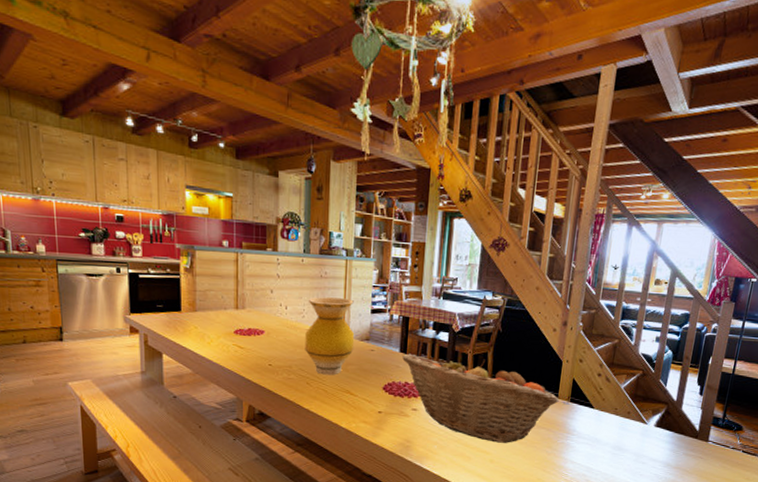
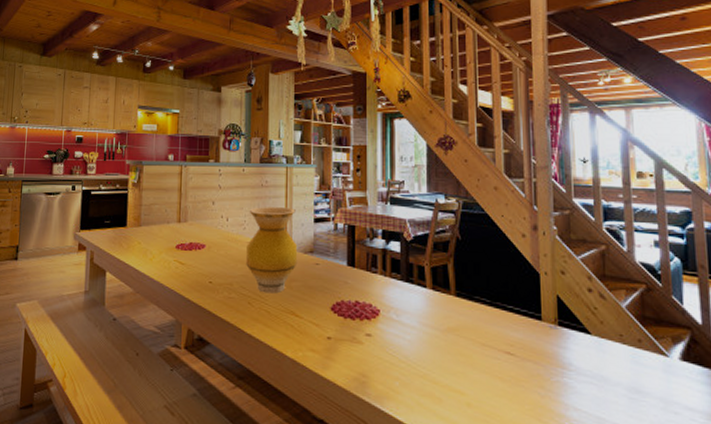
fruit basket: present [402,353,559,443] -> none [351,267,544,381]

